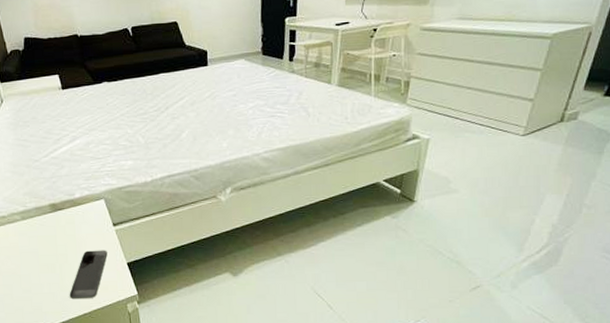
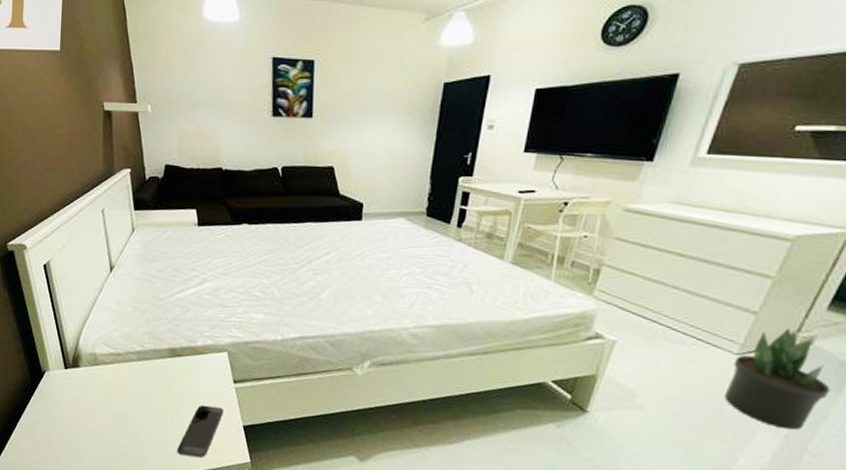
planter: none [517,109,595,190] -> present [724,328,831,430]

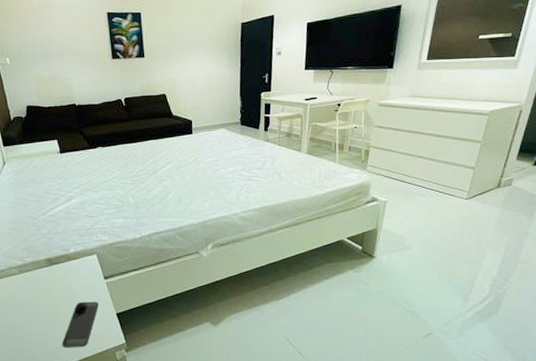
planter: present [724,328,831,430] -> none [462,176,527,248]

